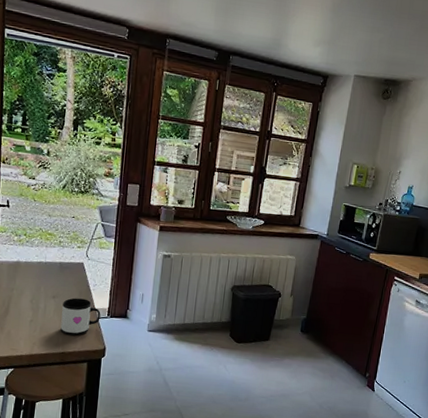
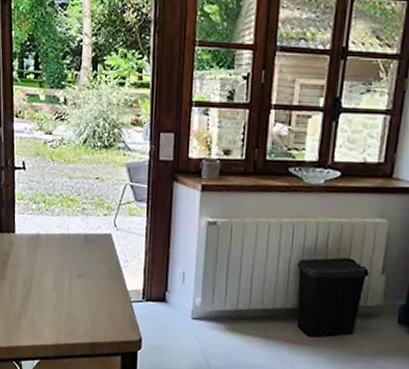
mug: present [60,298,101,336] -> none [89,277,134,323]

